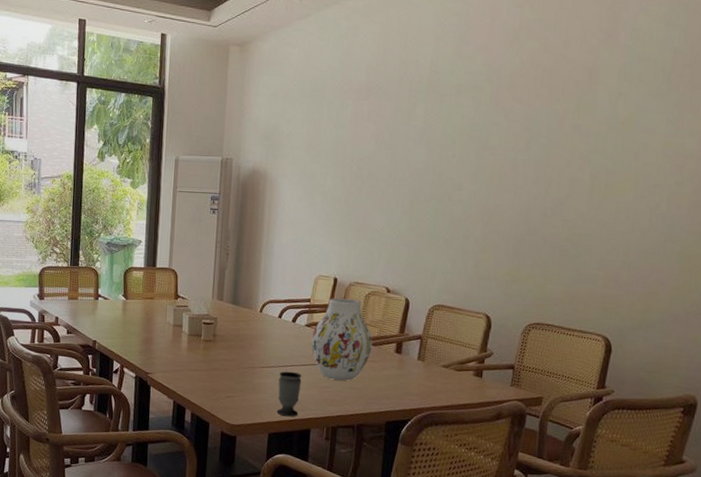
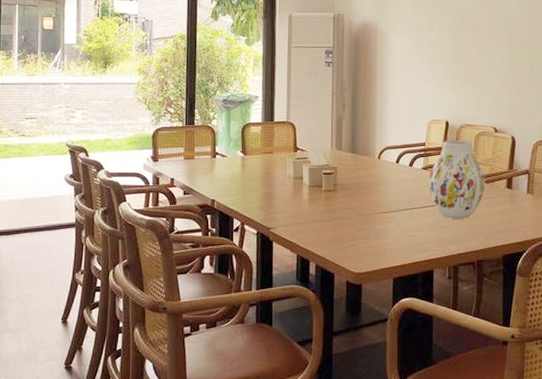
cup: present [276,371,301,417] -> none [400,214,421,260]

